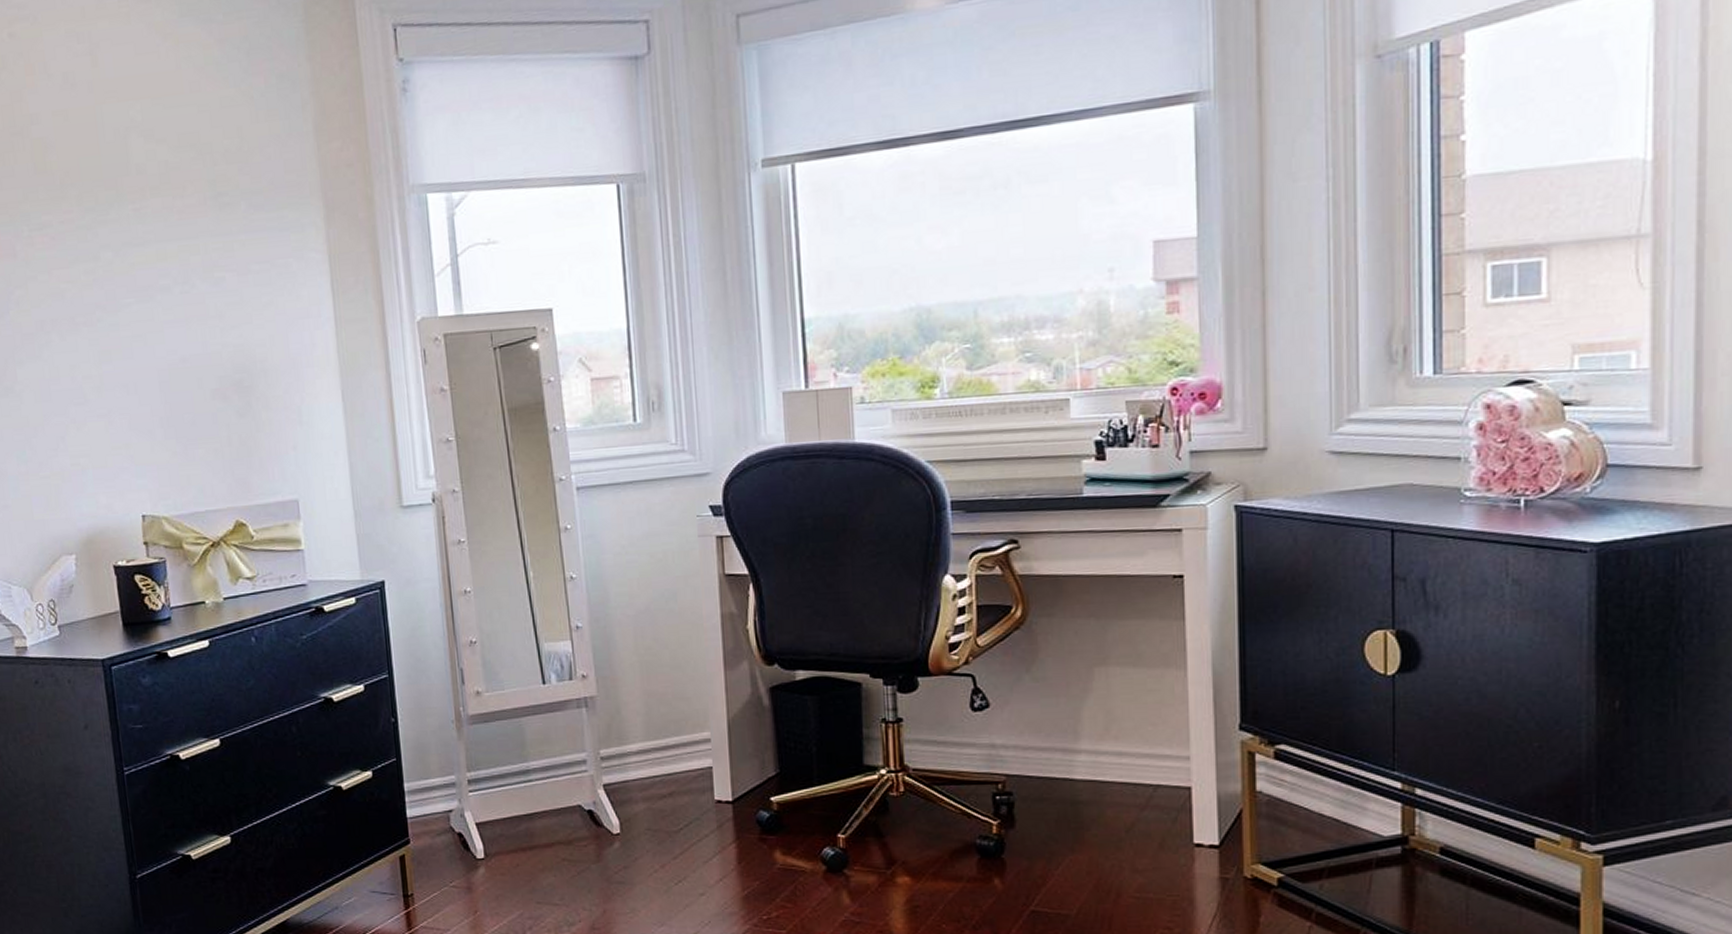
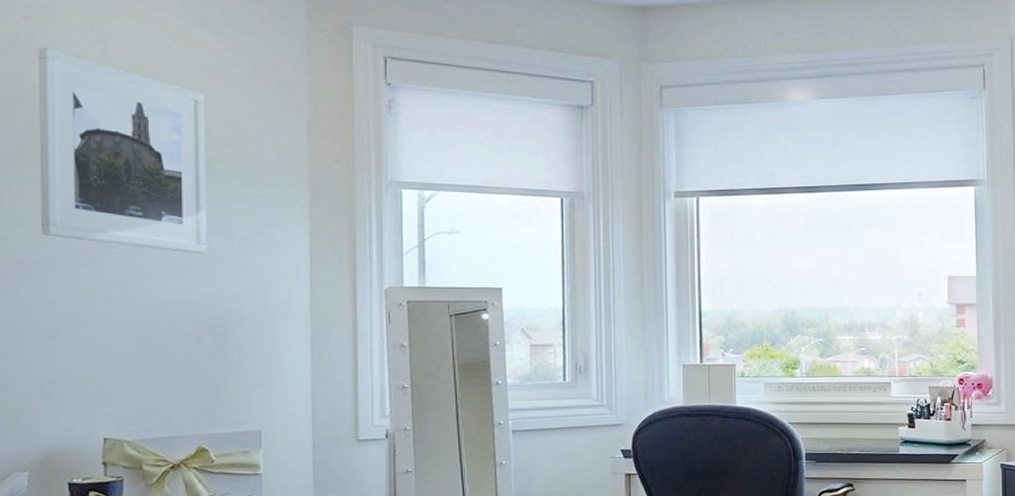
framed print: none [27,67,223,297] -> present [37,47,208,255]

